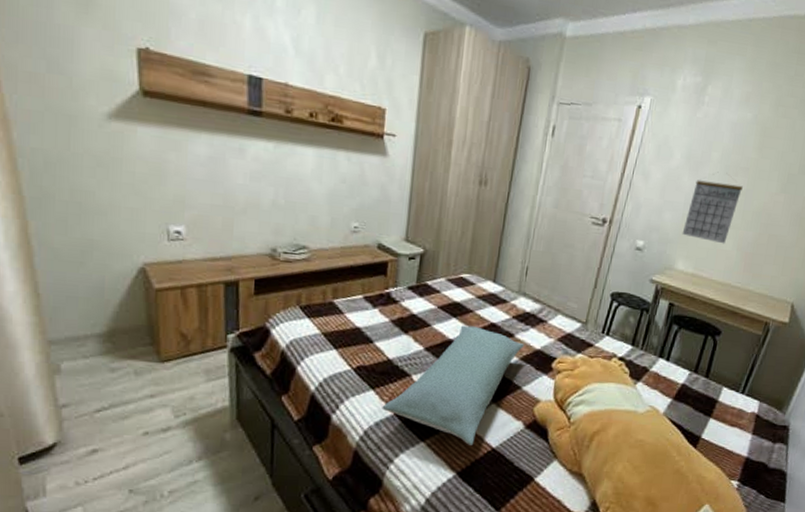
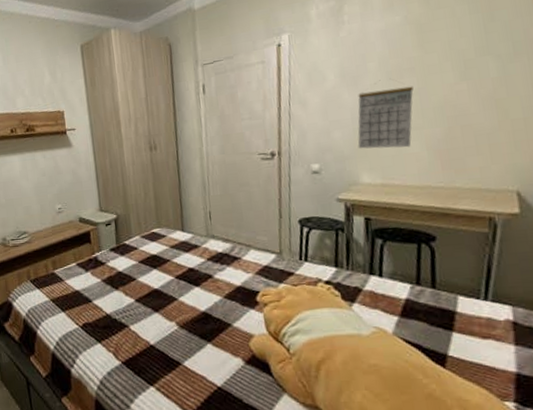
pillow: present [382,325,524,445] -> none [110,273,225,386]

